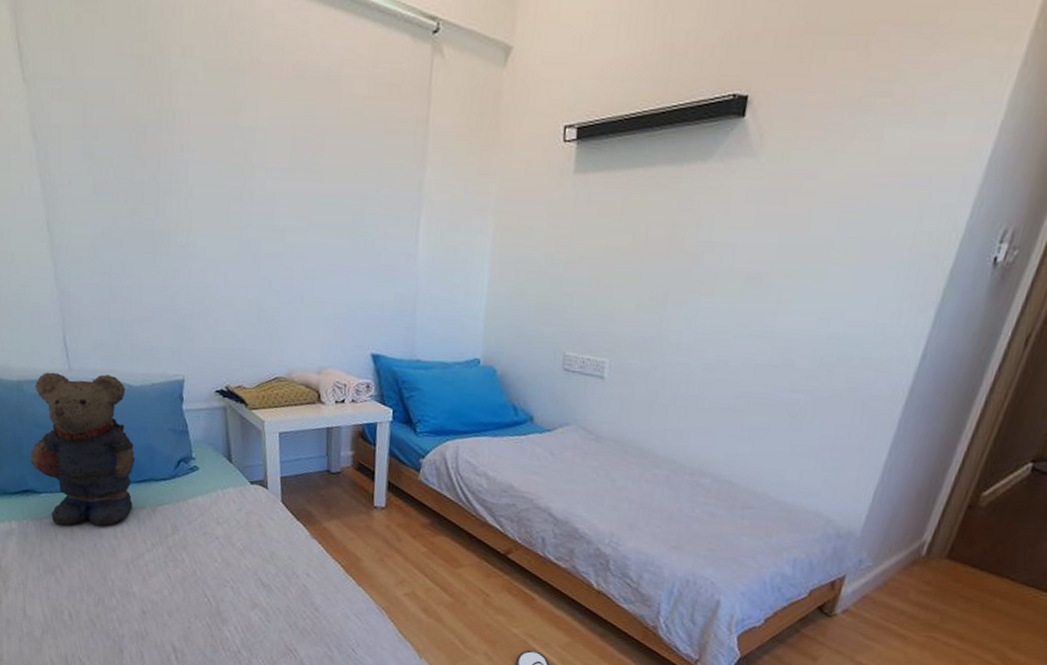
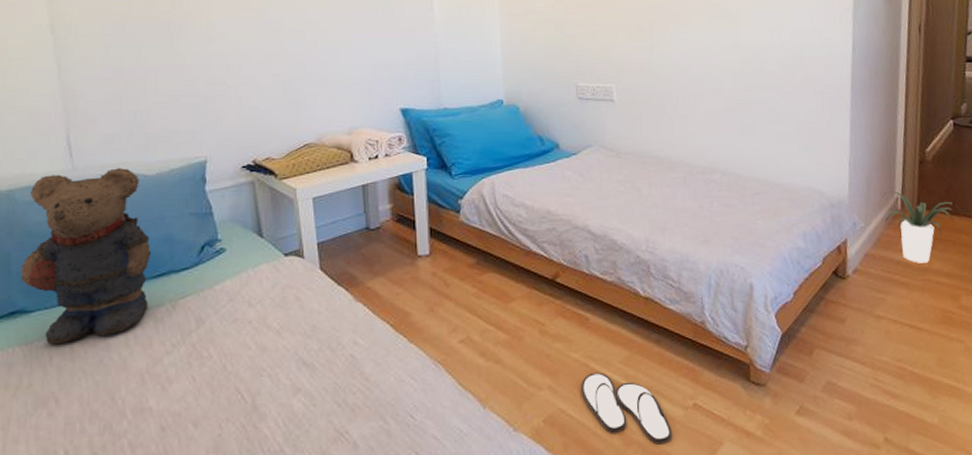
potted plant: none [897,533,1004,620] -> present [882,191,961,263]

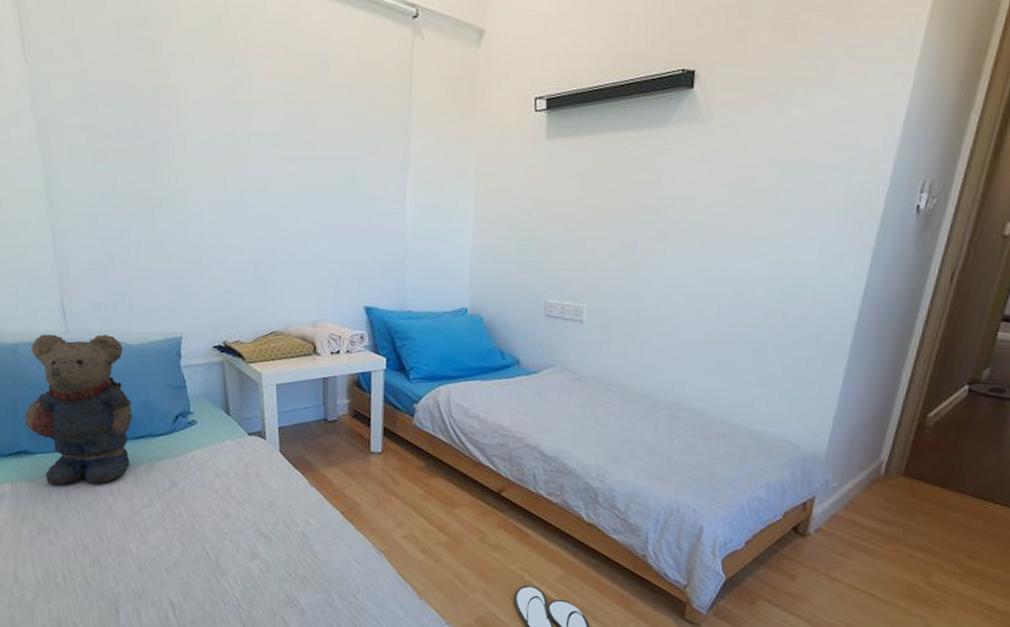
potted plant: present [882,191,961,263] -> none [861,454,955,534]

